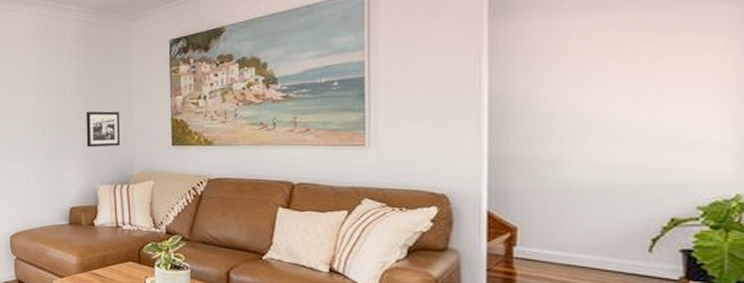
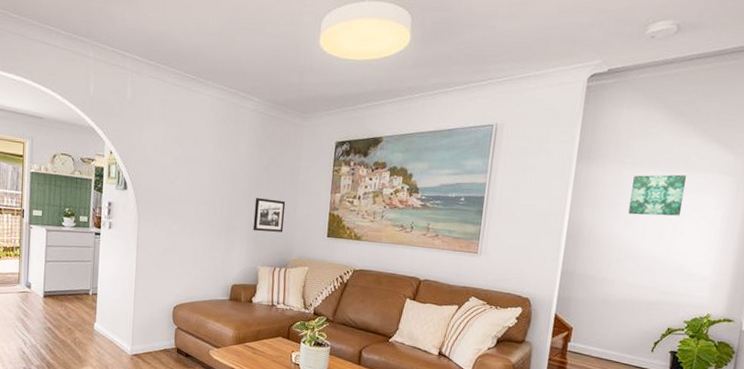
wall art: none [579,12,666,74] -> present [628,174,687,216]

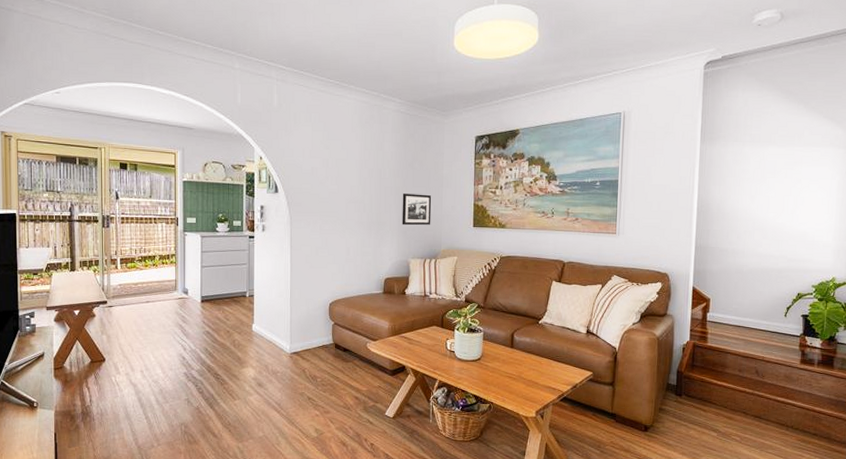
wall art: present [628,174,687,216] -> none [752,149,802,189]

